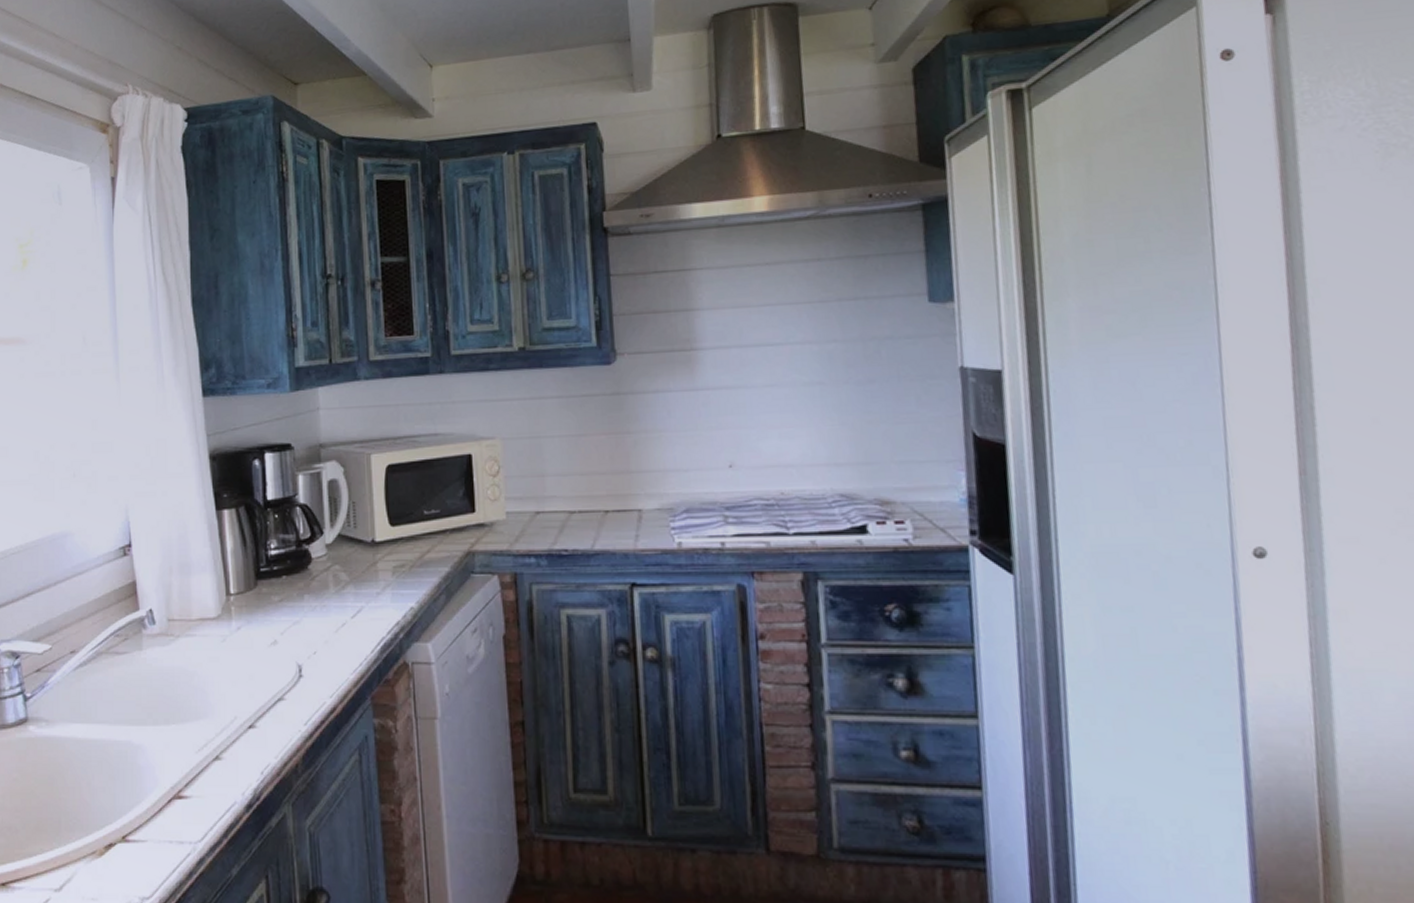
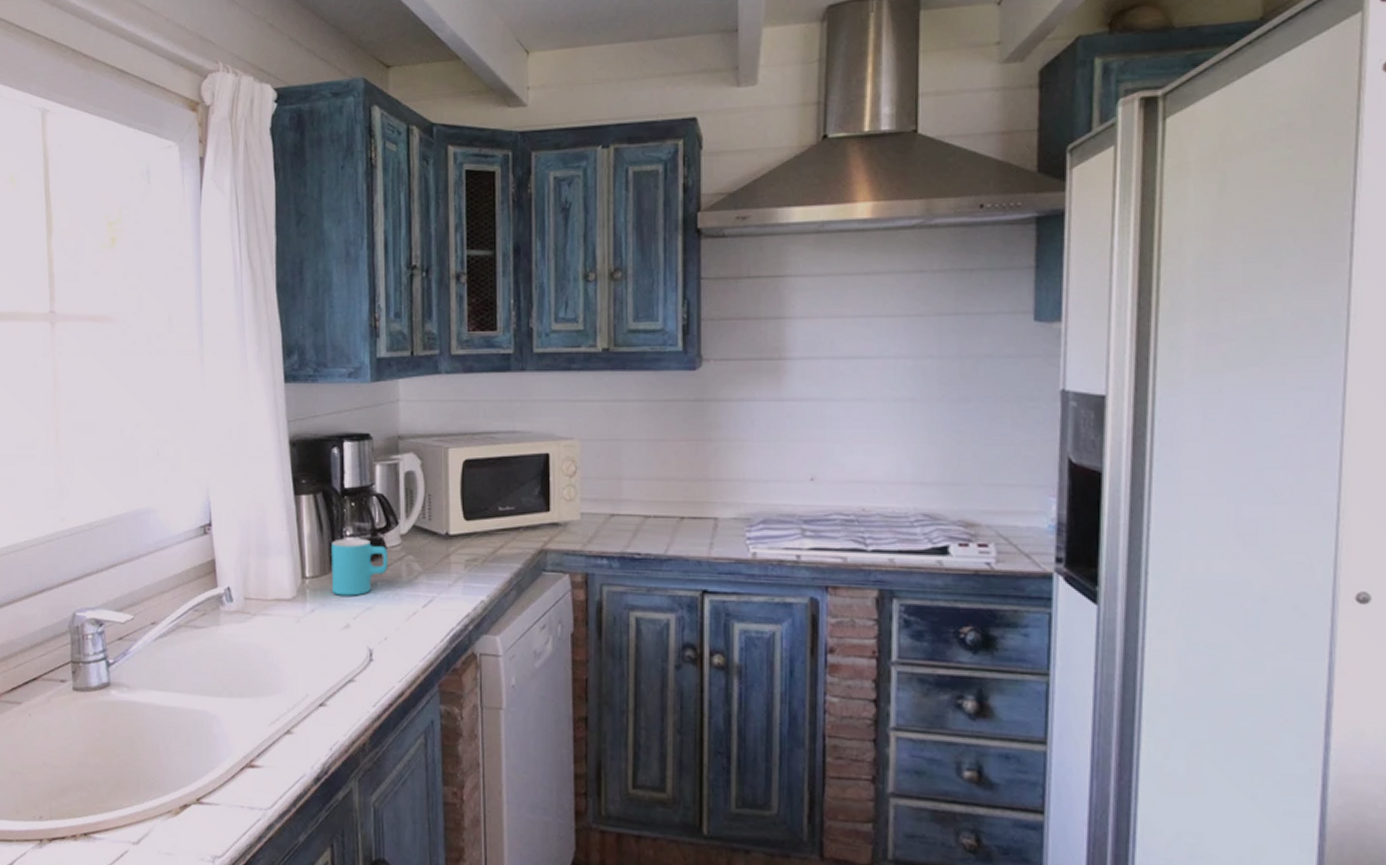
cup: none [256,551,315,611] -> present [331,538,389,596]

